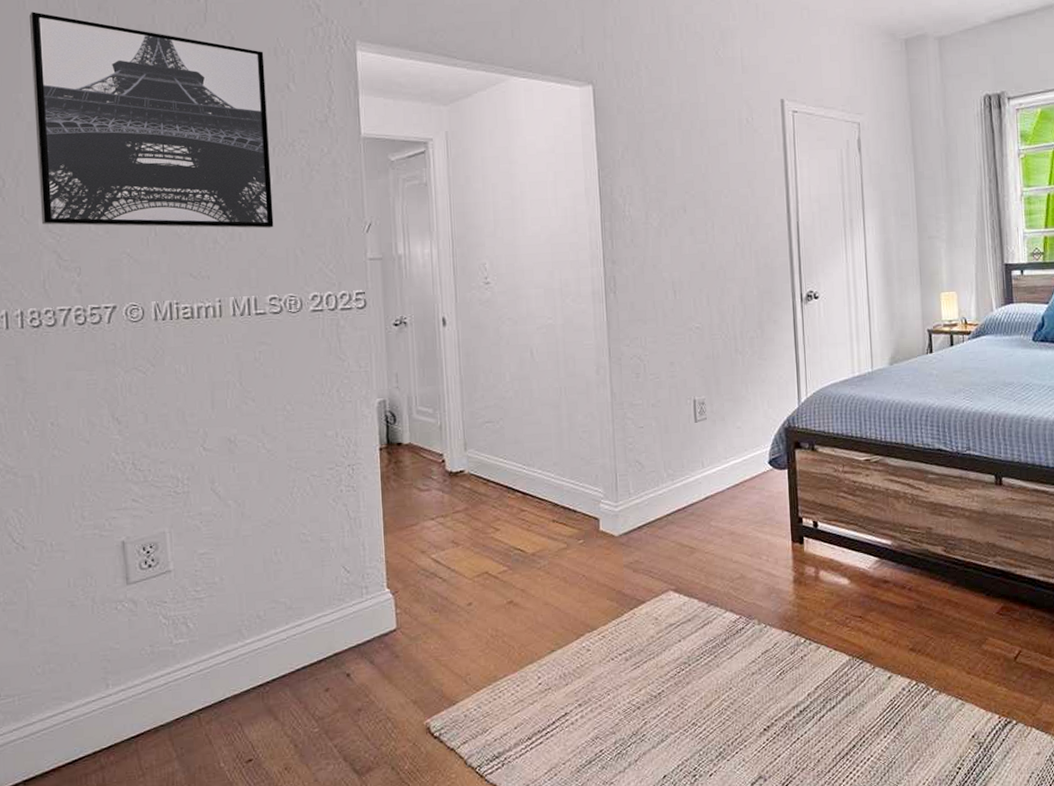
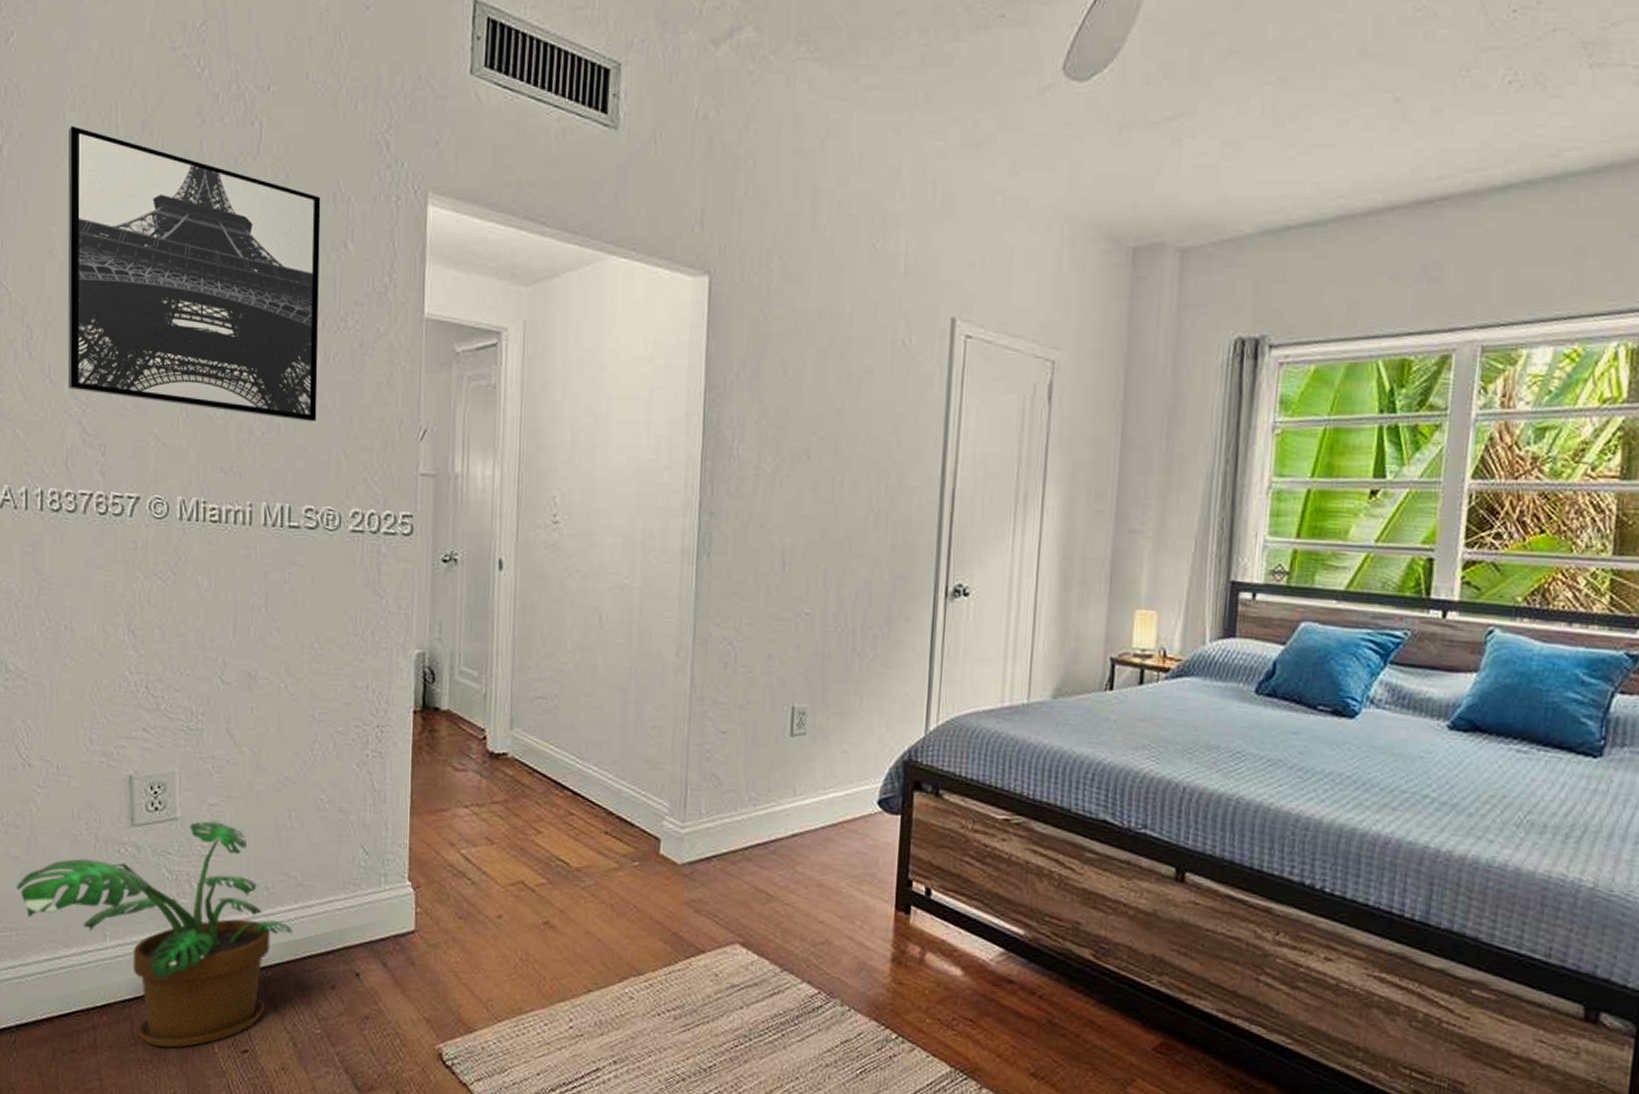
potted plant: none [16,567,286,773] -> present [16,821,293,1048]

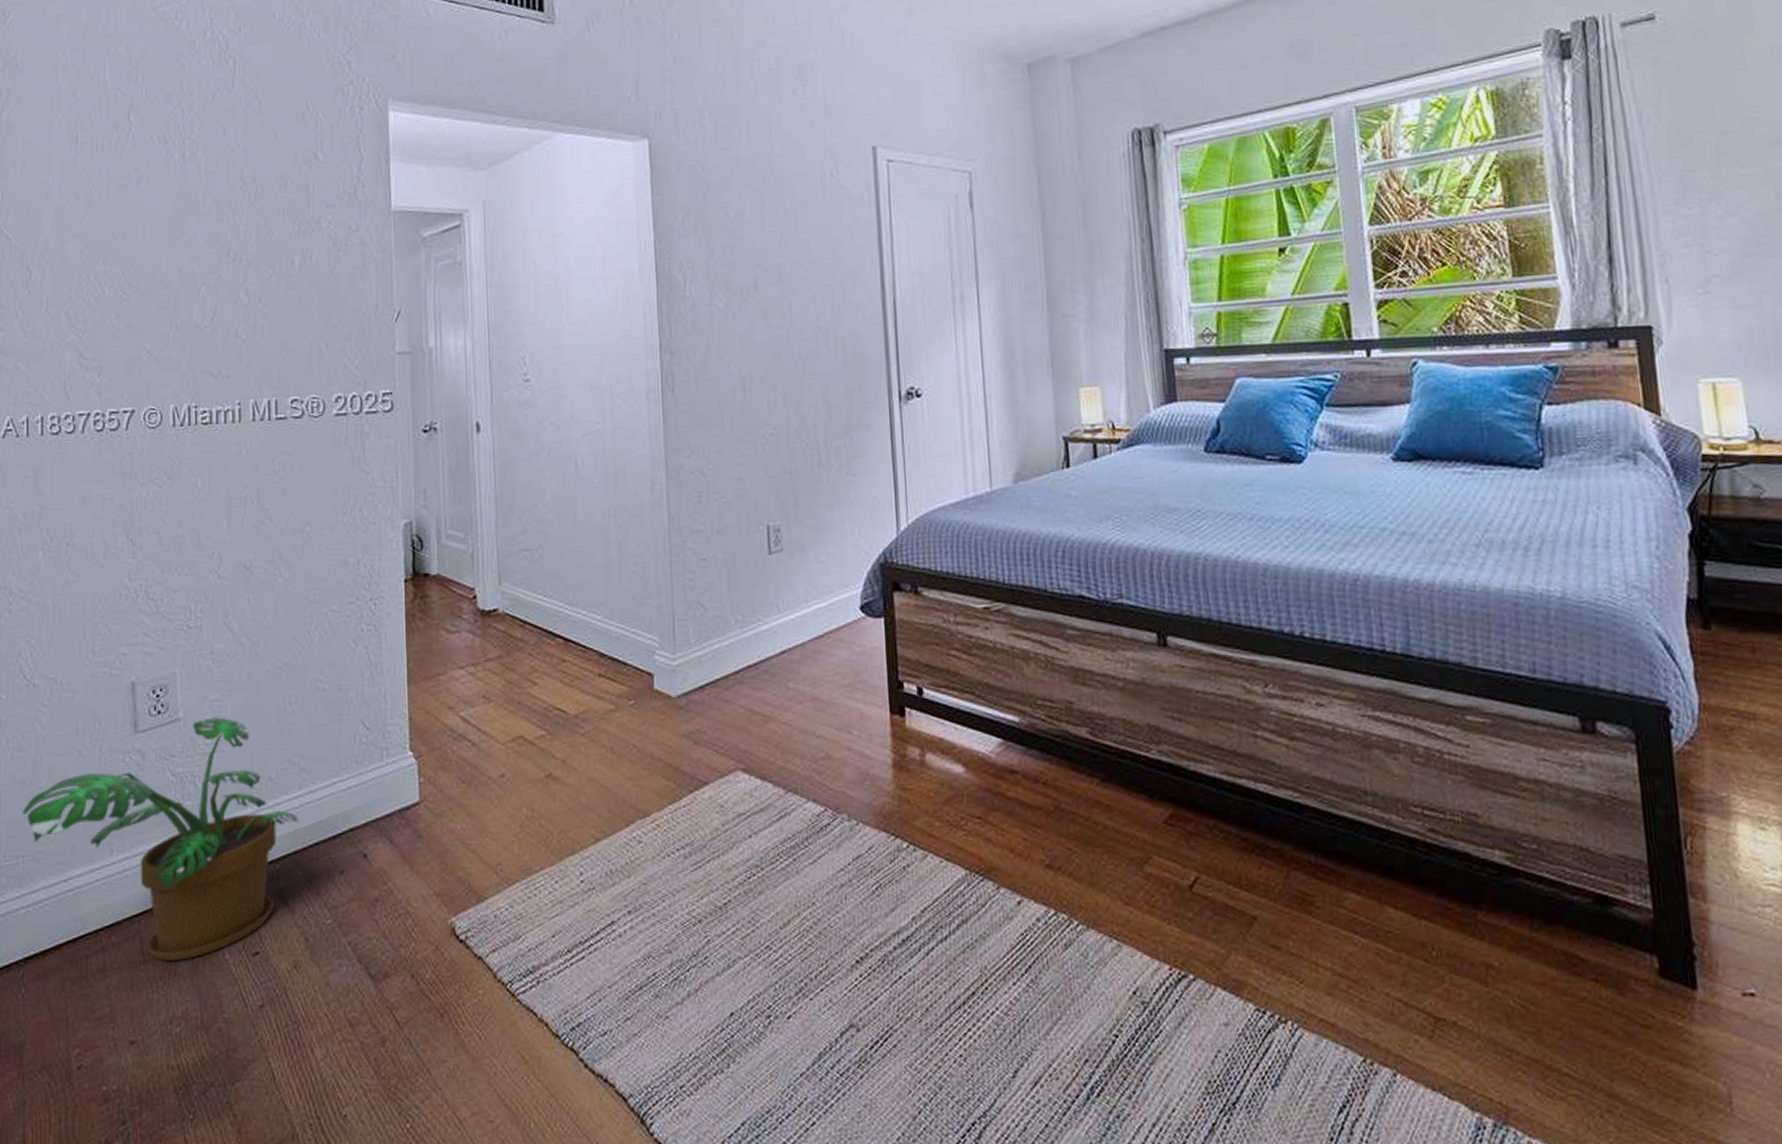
wall art: present [67,126,321,422] -> none [61,85,297,320]

